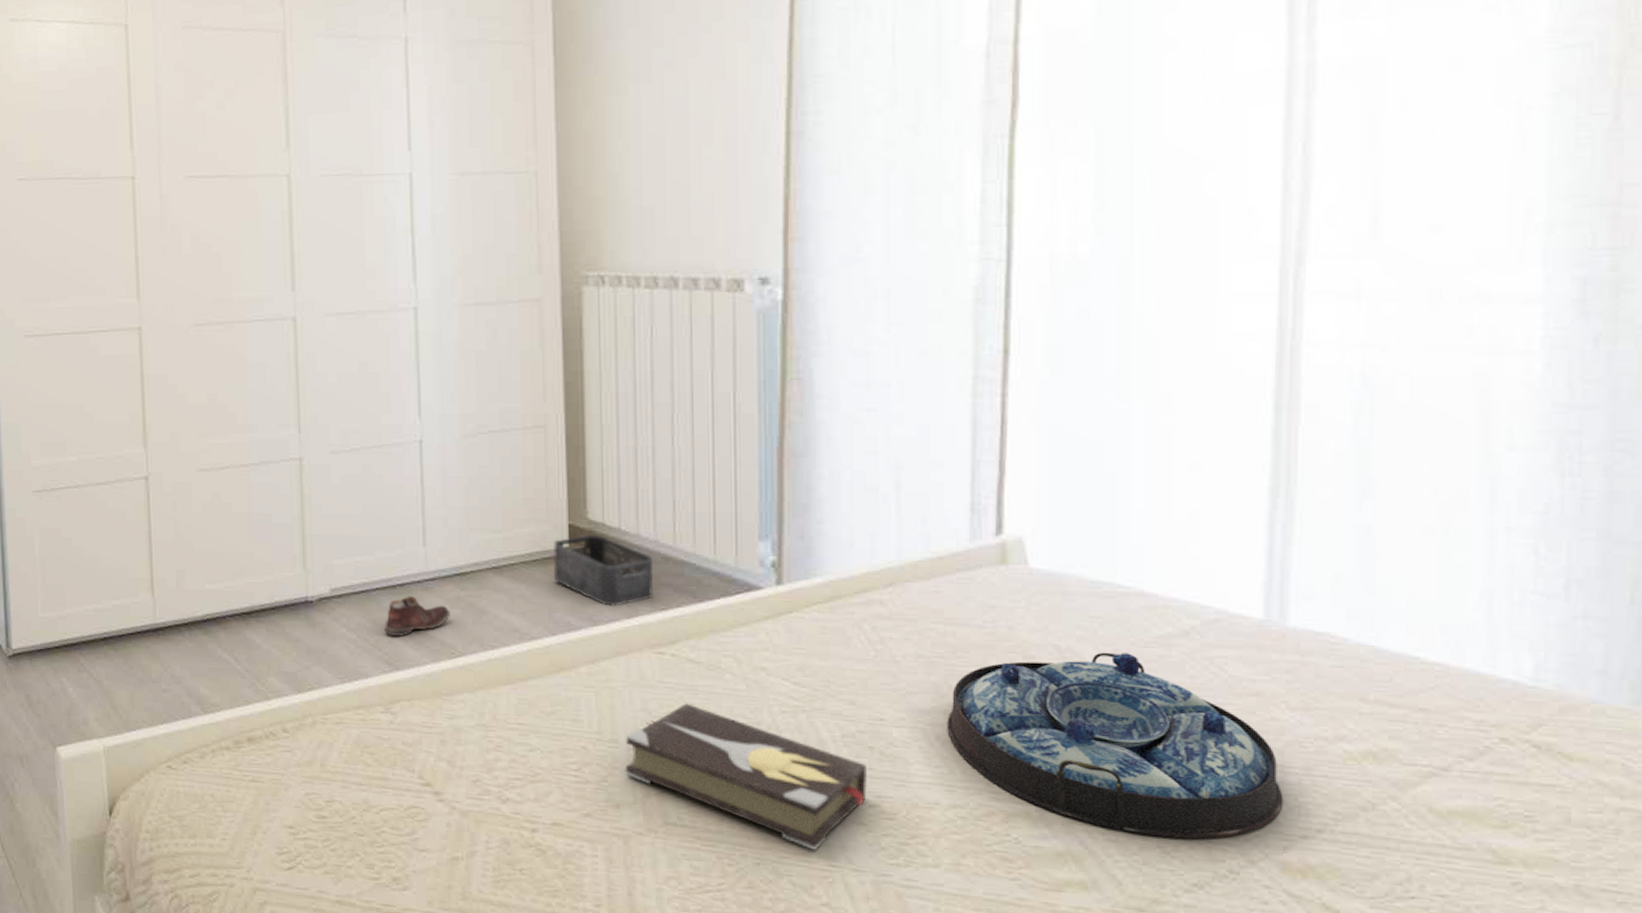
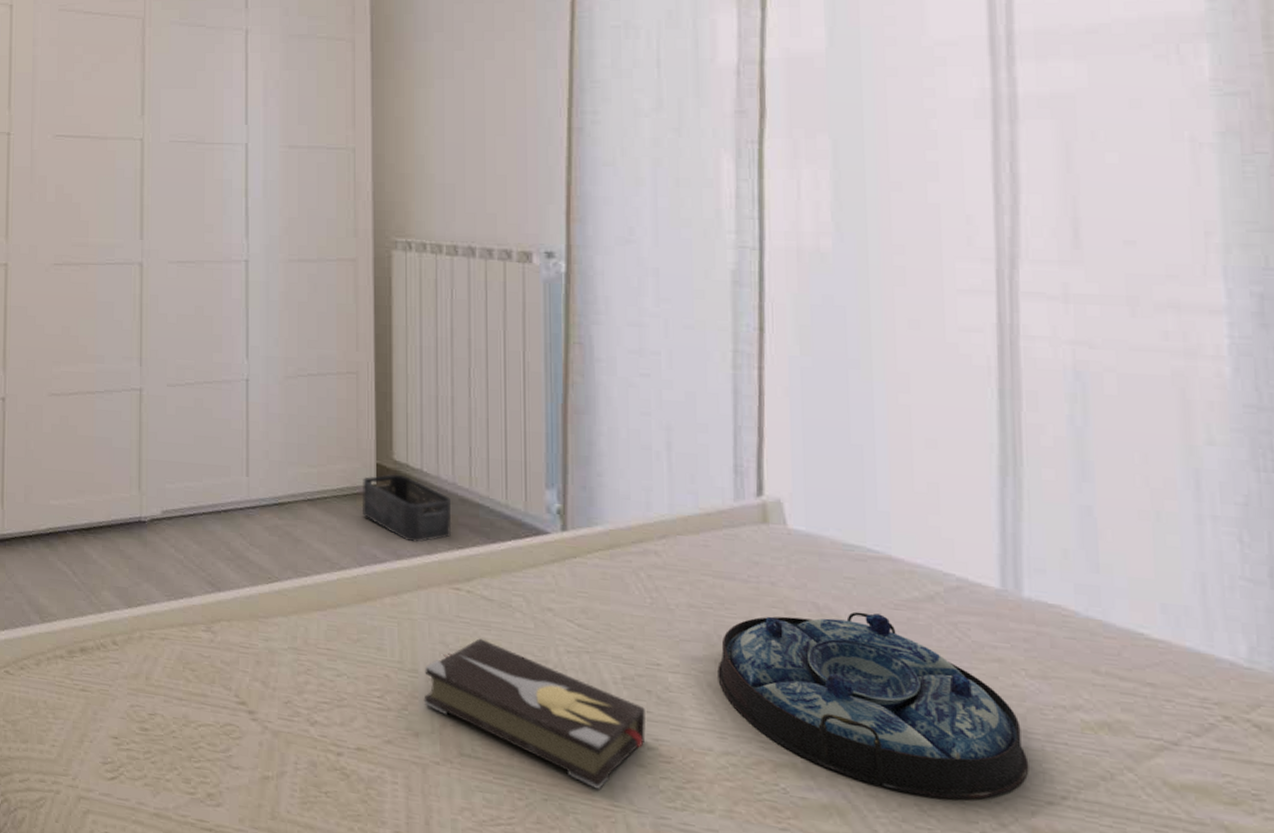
shoe: present [384,596,450,636] -> none [208,522,268,559]

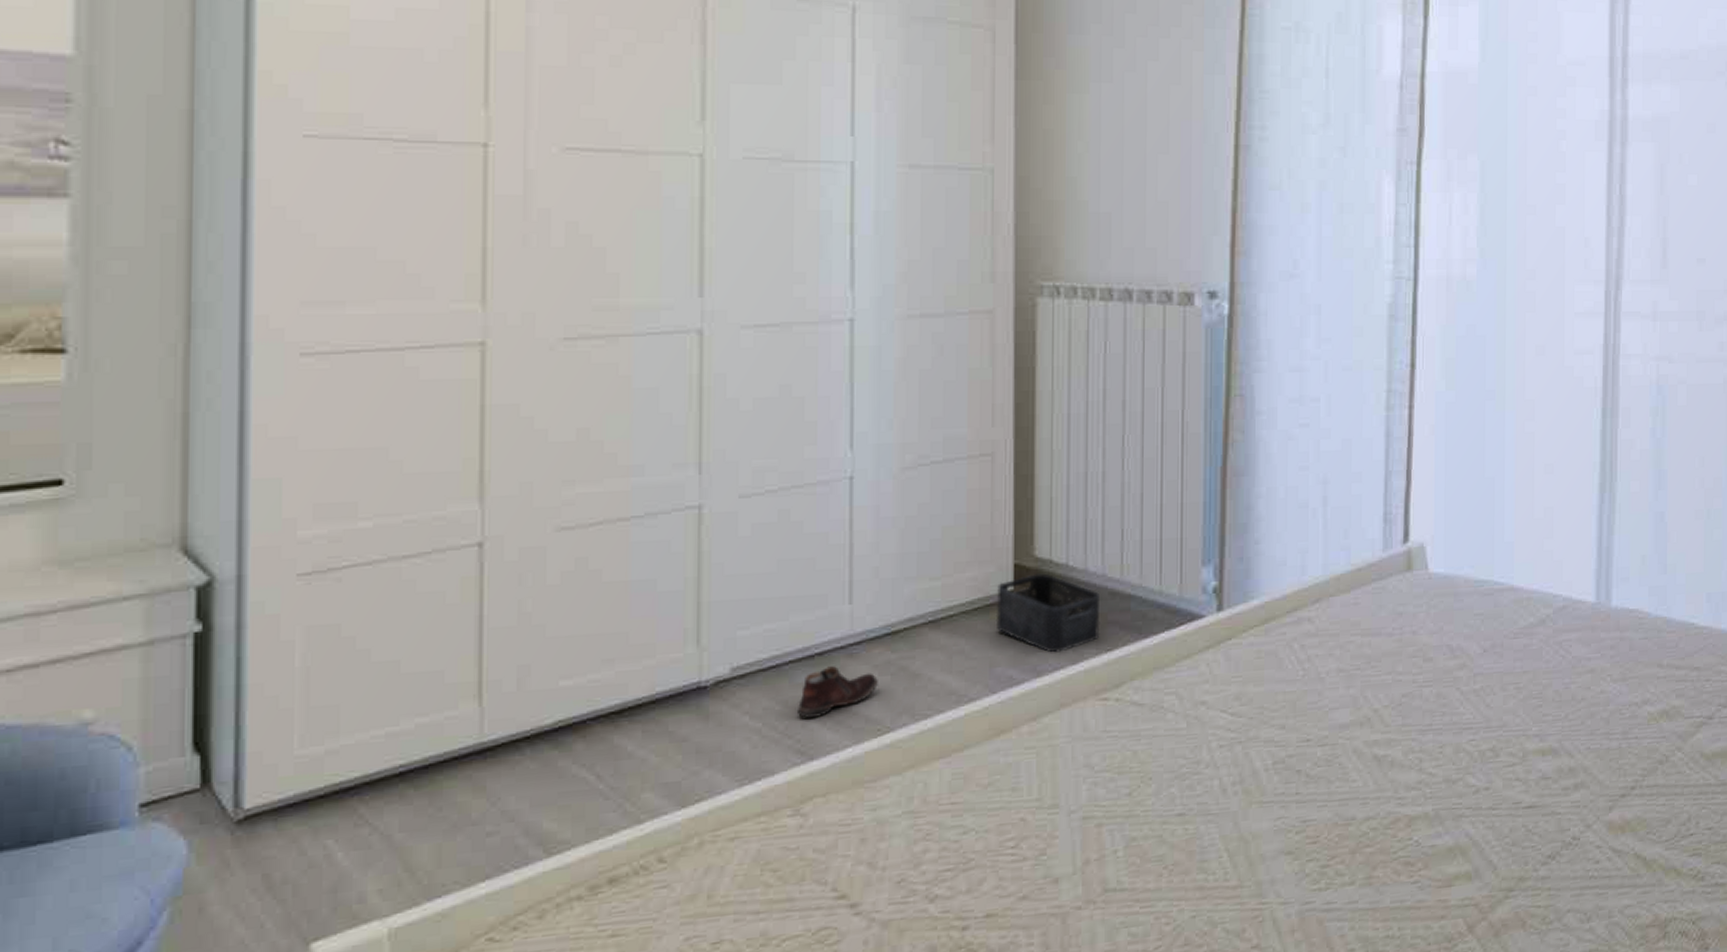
shoe: none [208,522,268,559] -> present [796,666,878,718]
hardback book: present [424,638,647,790] -> none [1065,751,1296,891]
serving tray: present [717,611,1029,800] -> none [1362,645,1609,817]

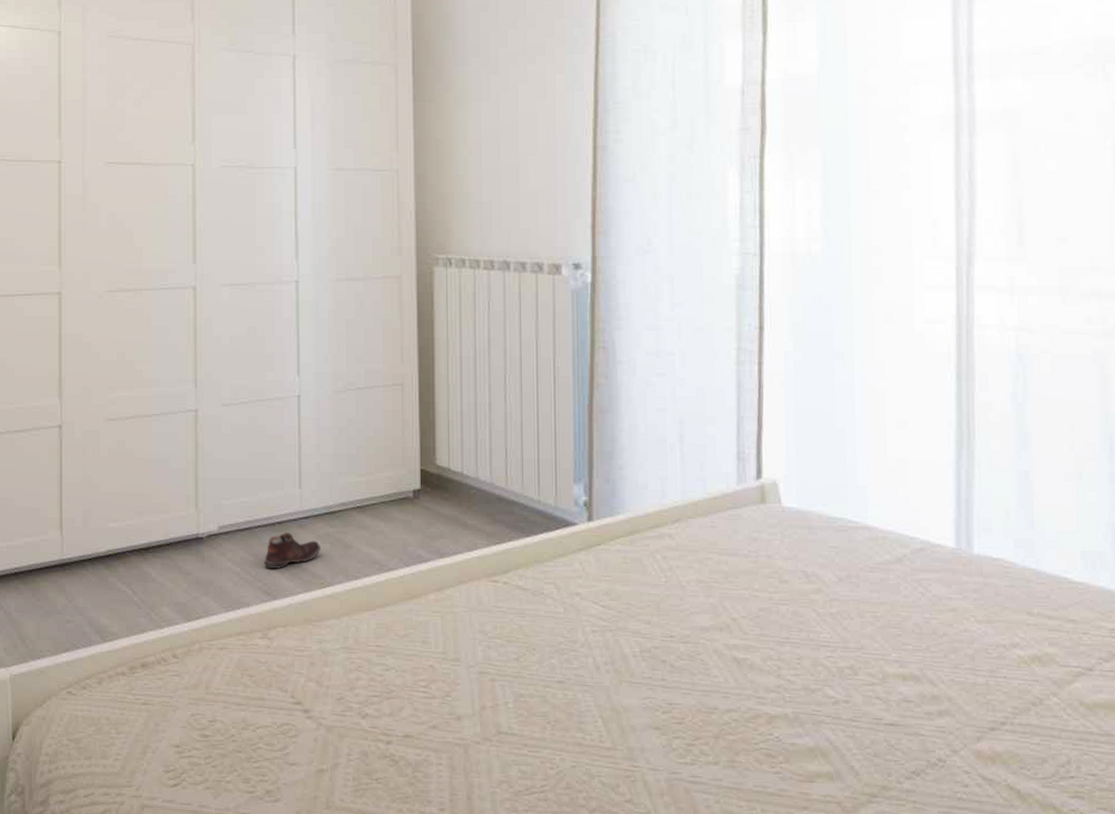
storage bin: present [996,573,1100,653] -> none [407,478,490,541]

